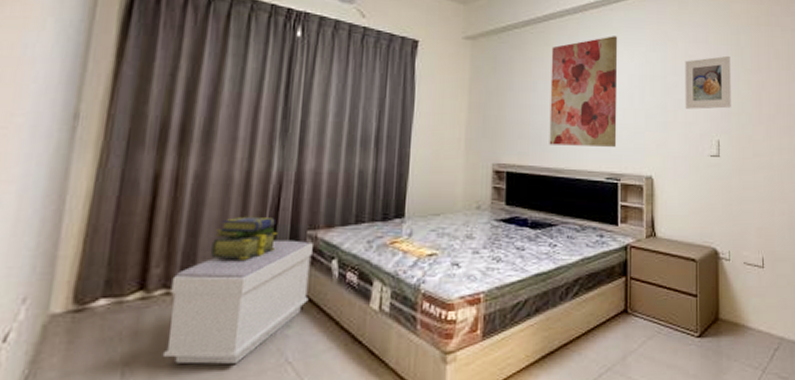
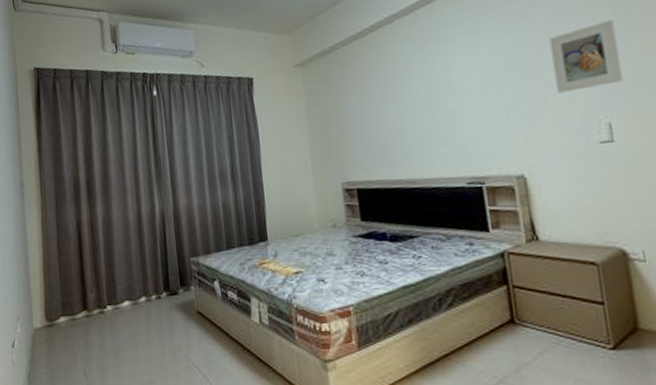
bench: present [162,240,313,364] -> none [103,266,202,366]
stack of books: present [210,216,277,260] -> none [123,249,170,285]
wall art: present [549,36,618,147] -> none [384,29,475,157]

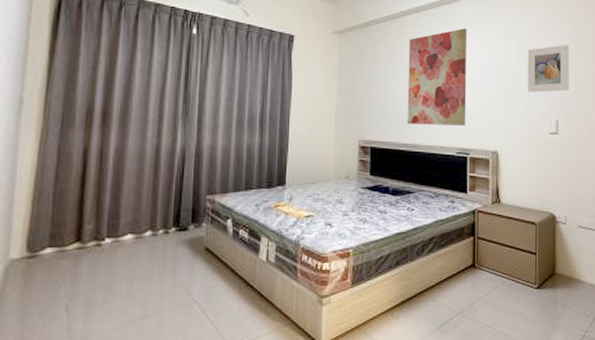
wall art: none [384,29,475,157] -> present [407,28,468,126]

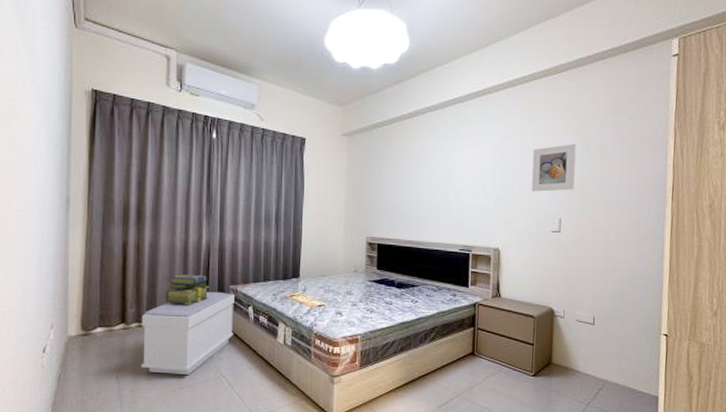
bench: none [96,202,211,301] -> present [140,291,234,375]
stack of books: none [130,183,183,219] -> present [165,274,209,305]
wall art: present [407,28,468,126] -> none [412,129,473,224]

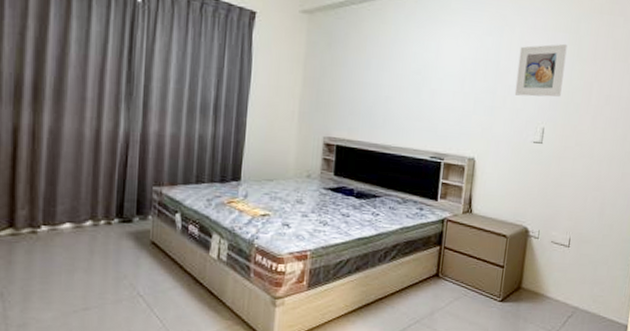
bench: present [140,291,234,375] -> none [33,192,158,293]
stack of books: present [165,274,209,305] -> none [67,170,126,208]

